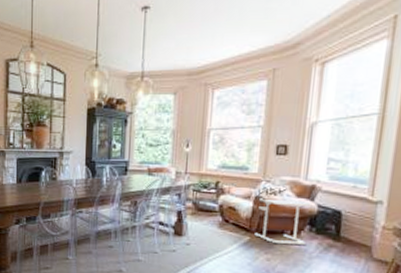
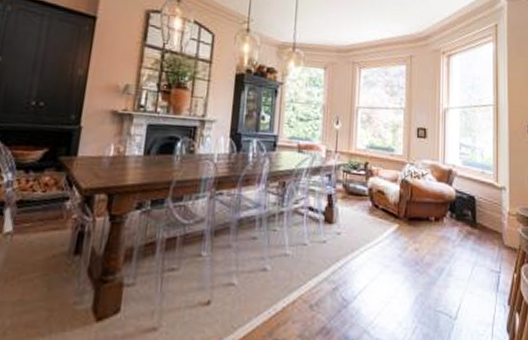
side table: present [254,197,311,245] -> none [403,180,450,232]

